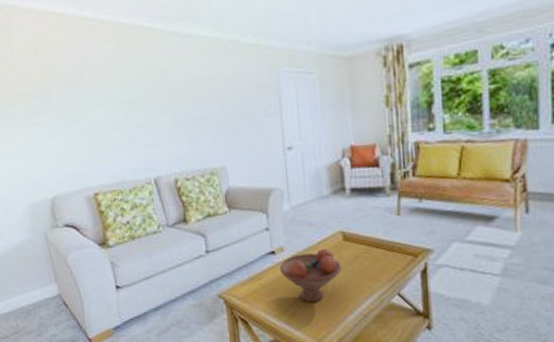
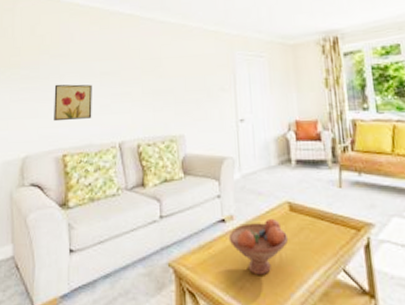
wall art: none [73,115,121,159] -> present [54,84,92,122]

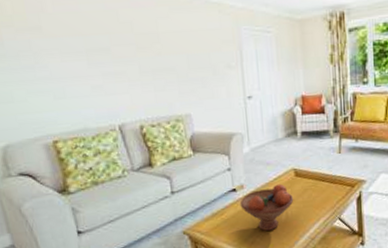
wall art: present [54,84,92,122] -> none [28,63,83,106]

